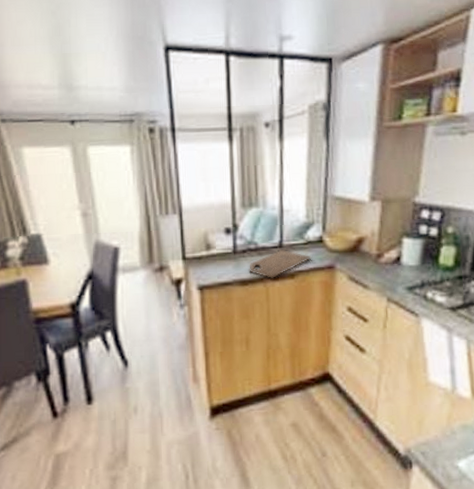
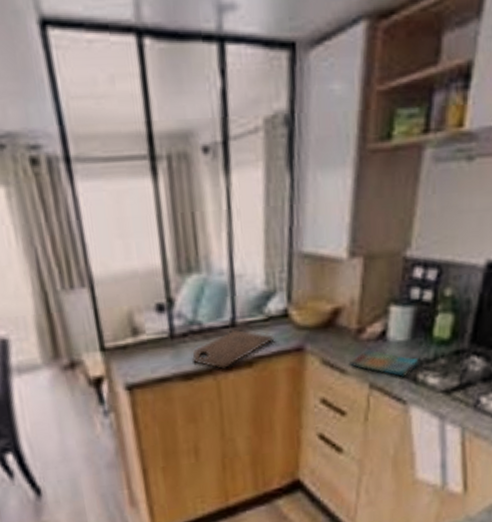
dish towel: none [371,270,429,294] -> present [350,349,420,377]

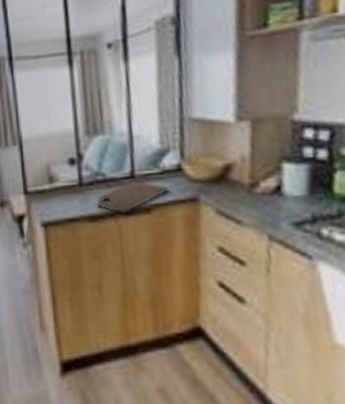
dish towel: present [350,349,420,377] -> none [245,202,323,231]

